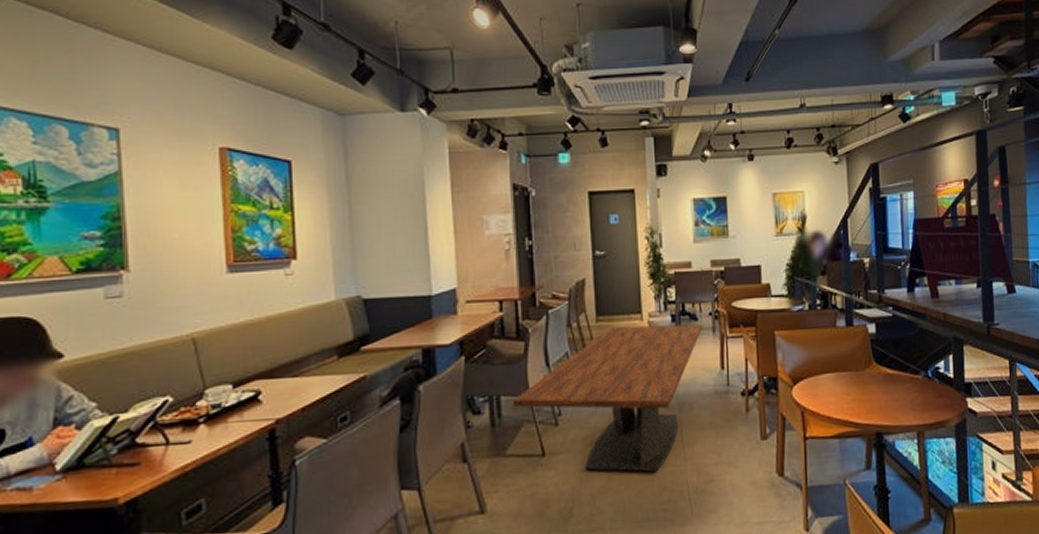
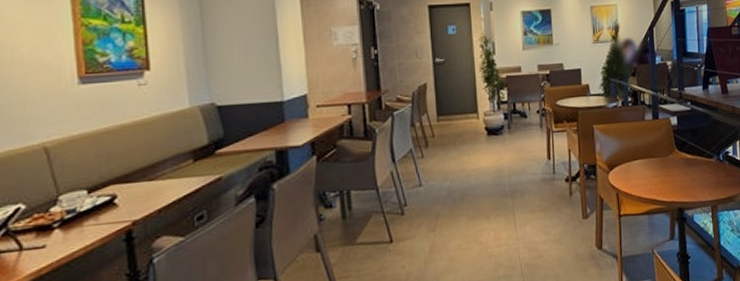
dining table: present [512,324,702,473] -> none [361,121,531,253]

